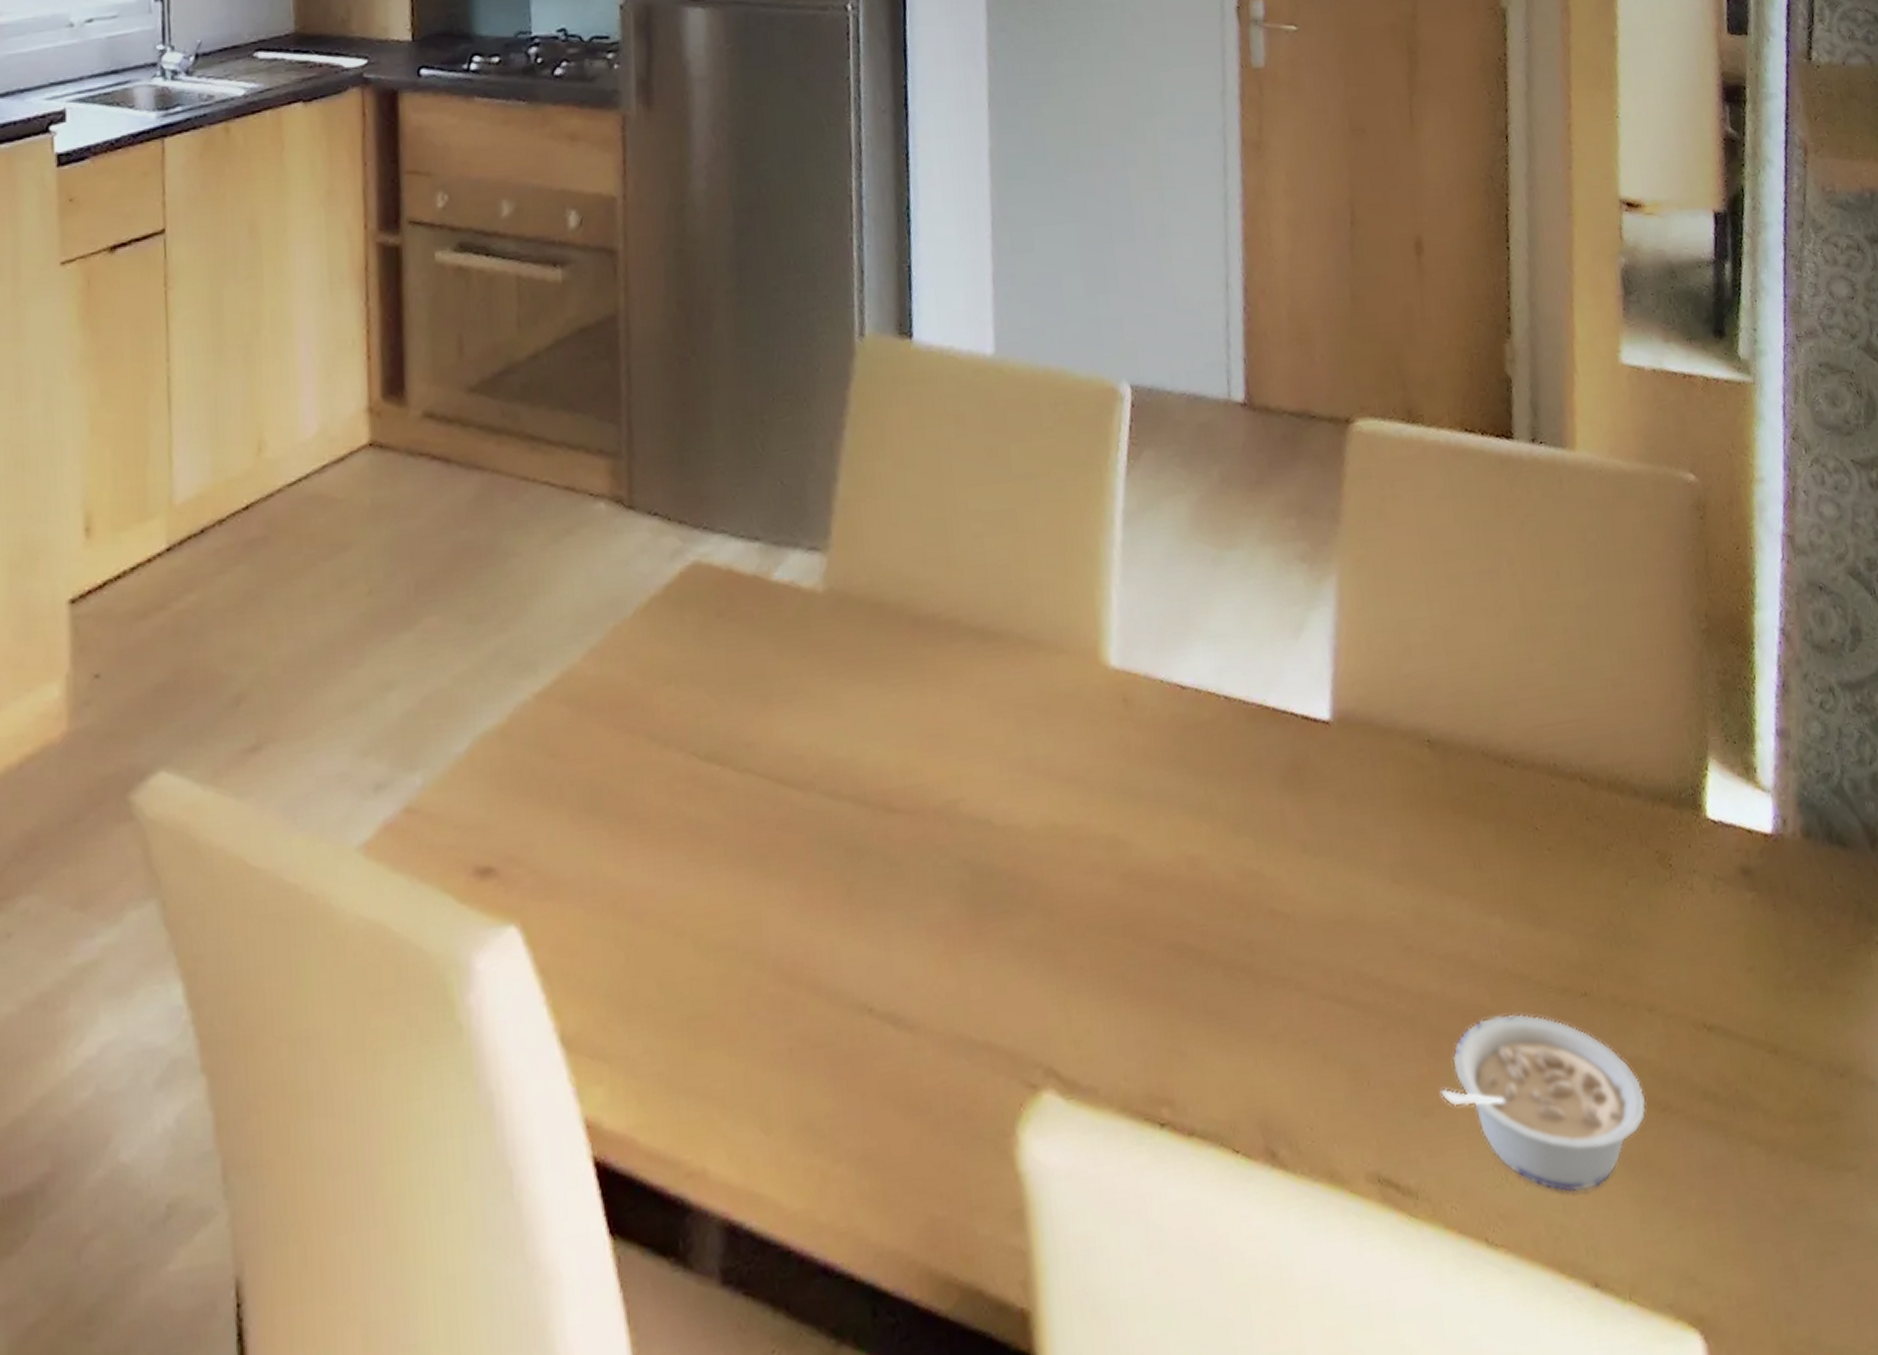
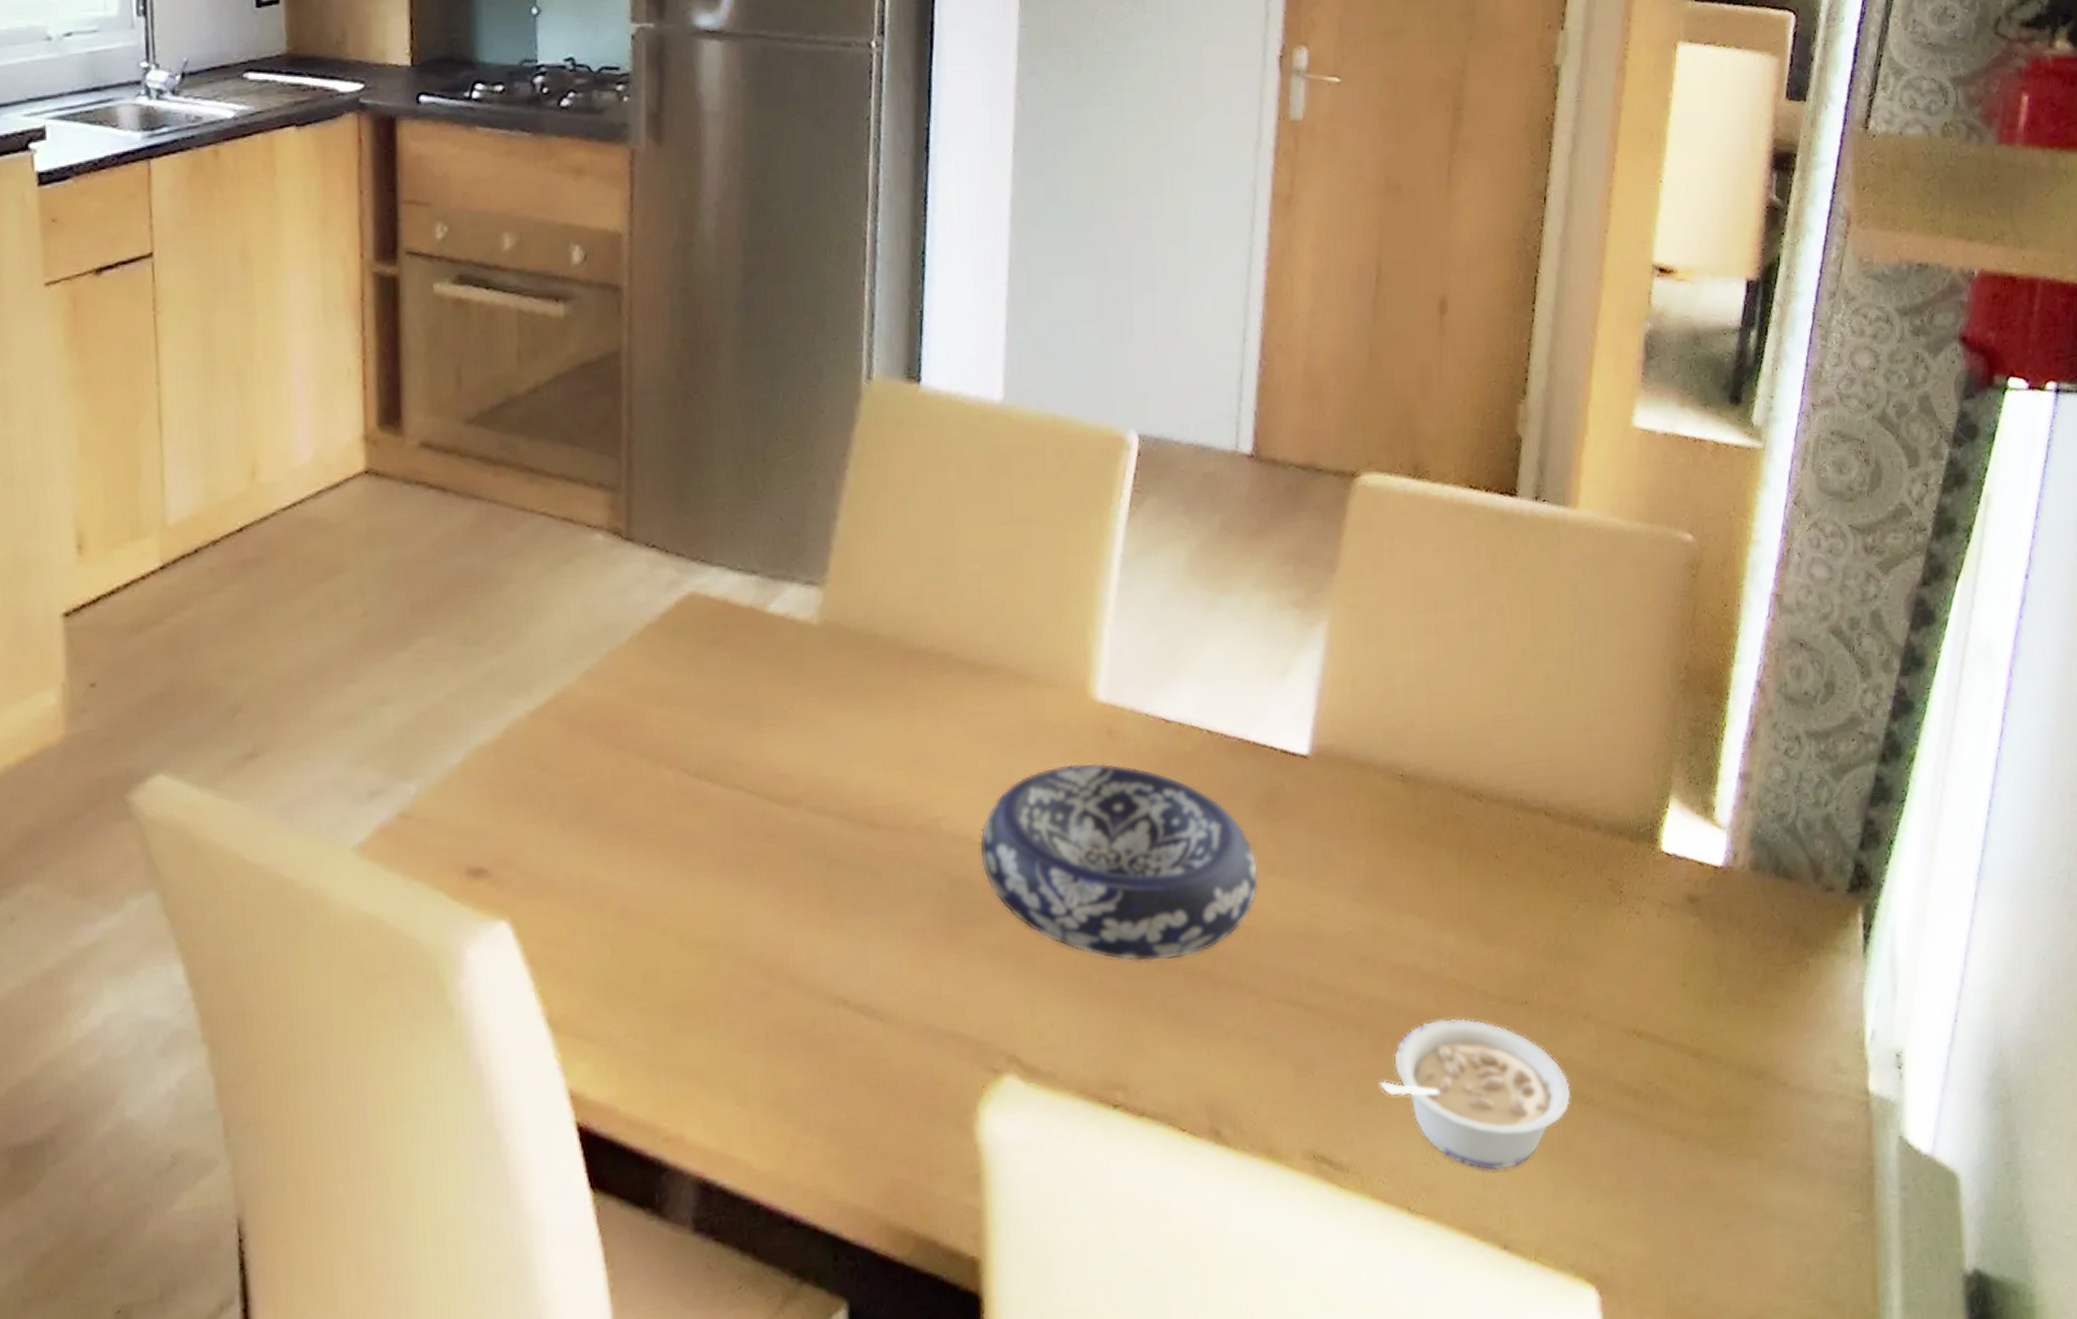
decorative bowl: none [1000,735,1292,956] -> present [980,763,1259,962]

